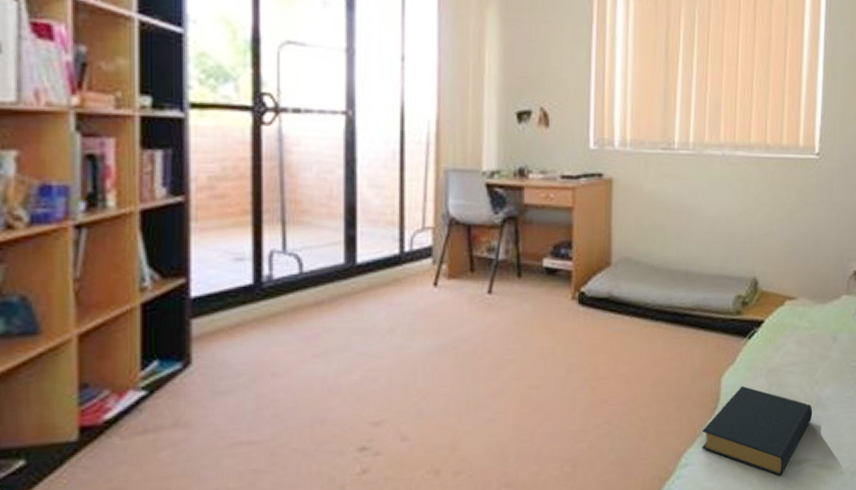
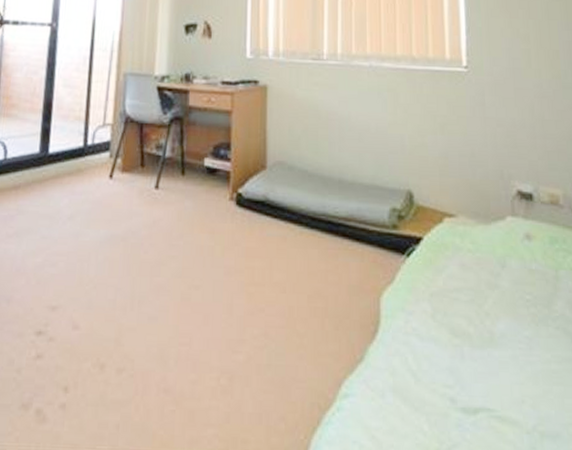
hardback book: present [702,386,813,476] -> none [363,310,486,424]

